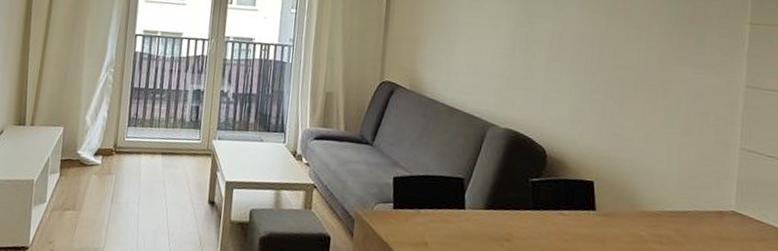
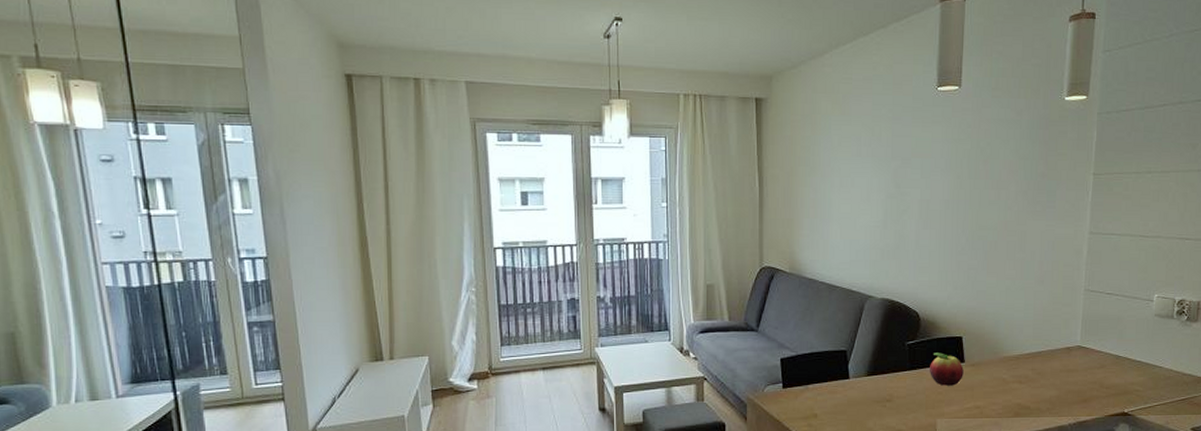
fruit: none [555,194,594,235] -> present [930,353,964,386]

